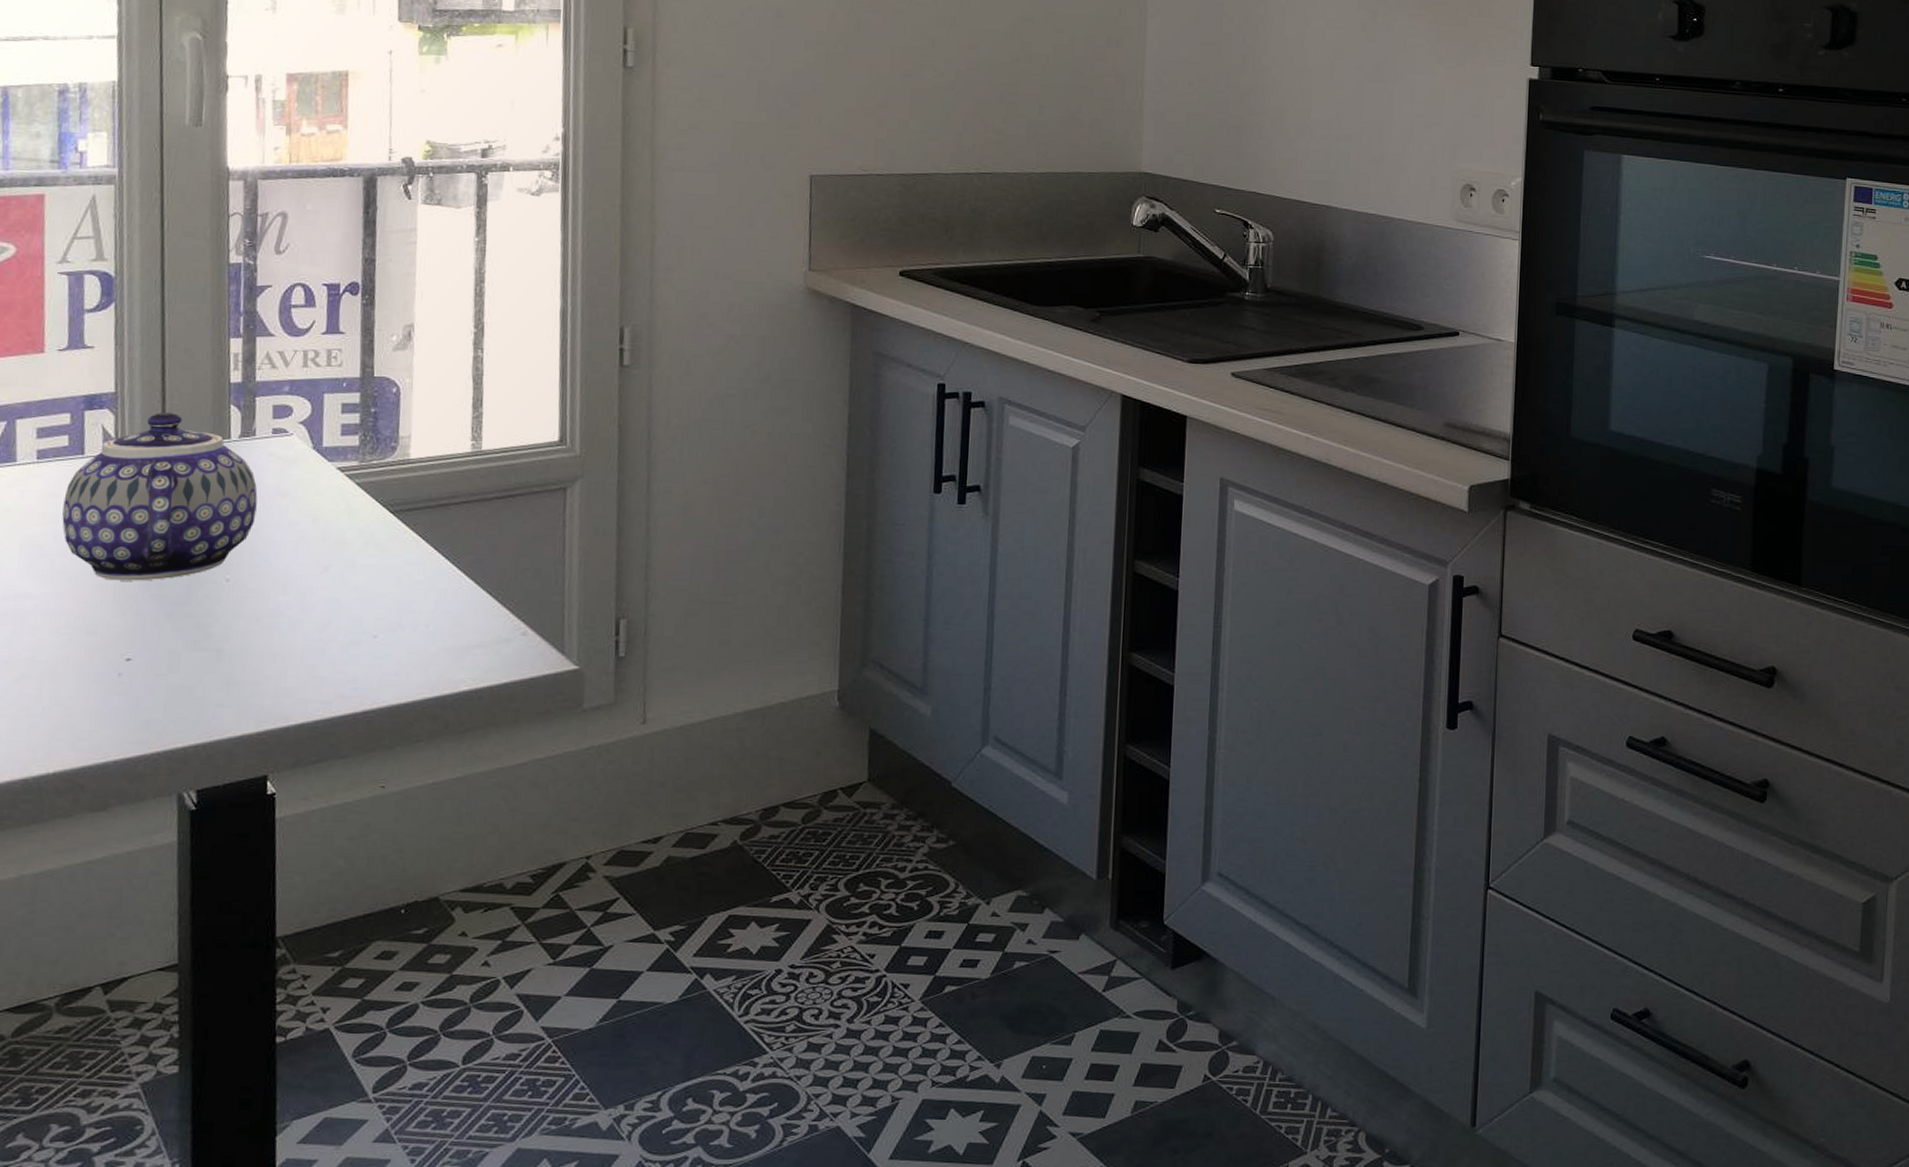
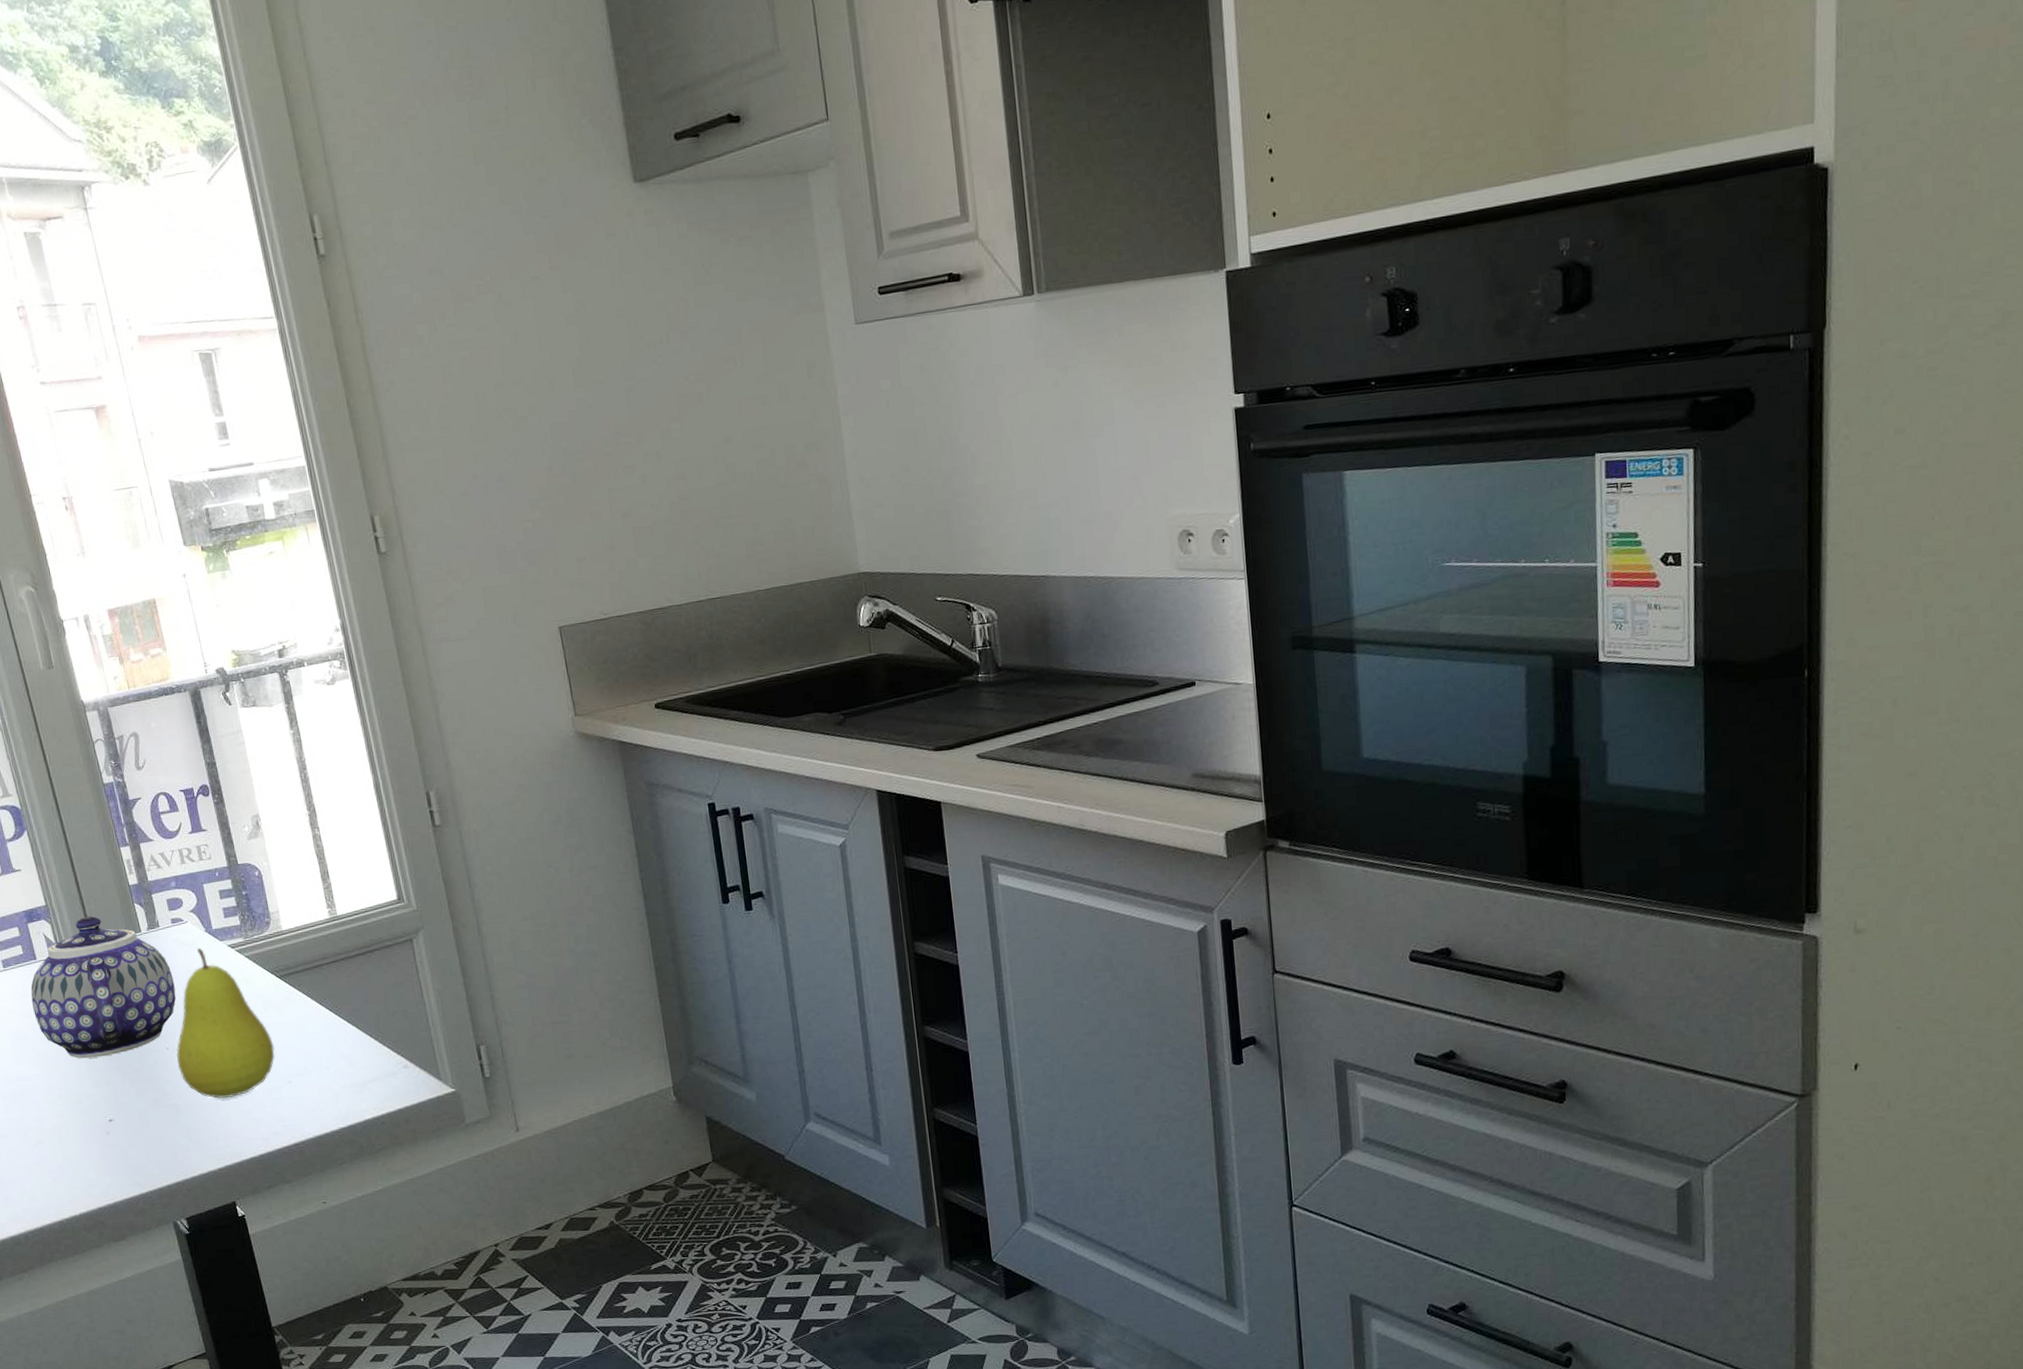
fruit: none [235,465,367,649] -> present [176,947,276,1099]

